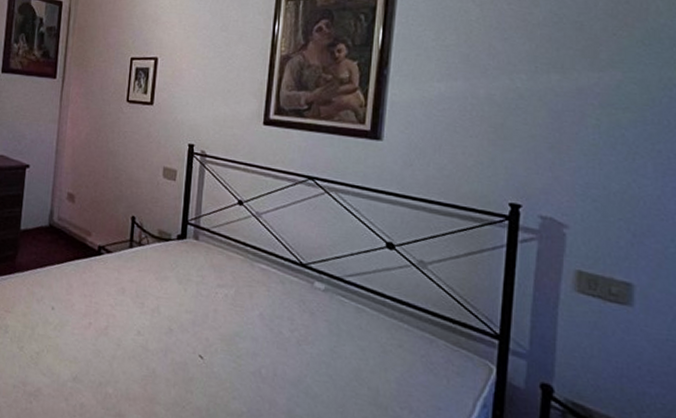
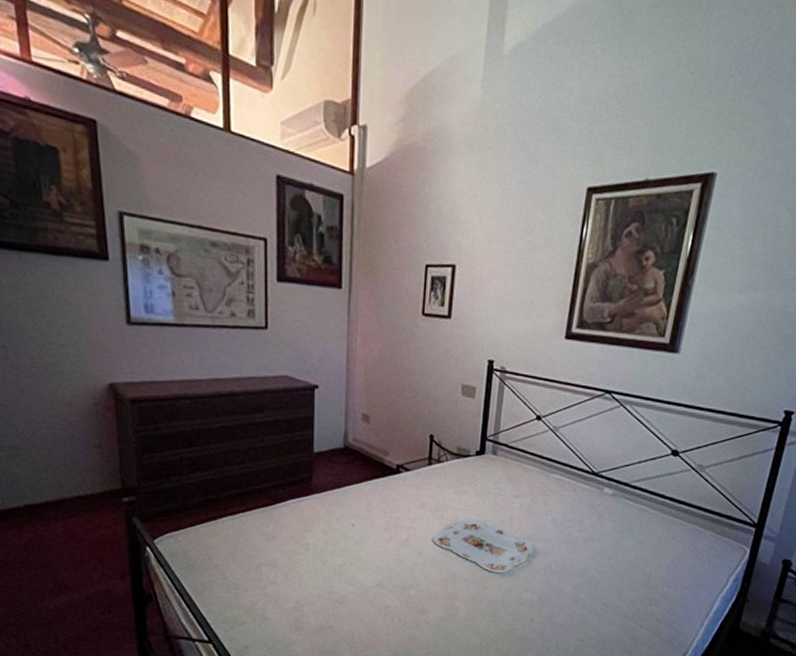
serving tray: none [131,308,241,376] -> present [432,518,534,574]

